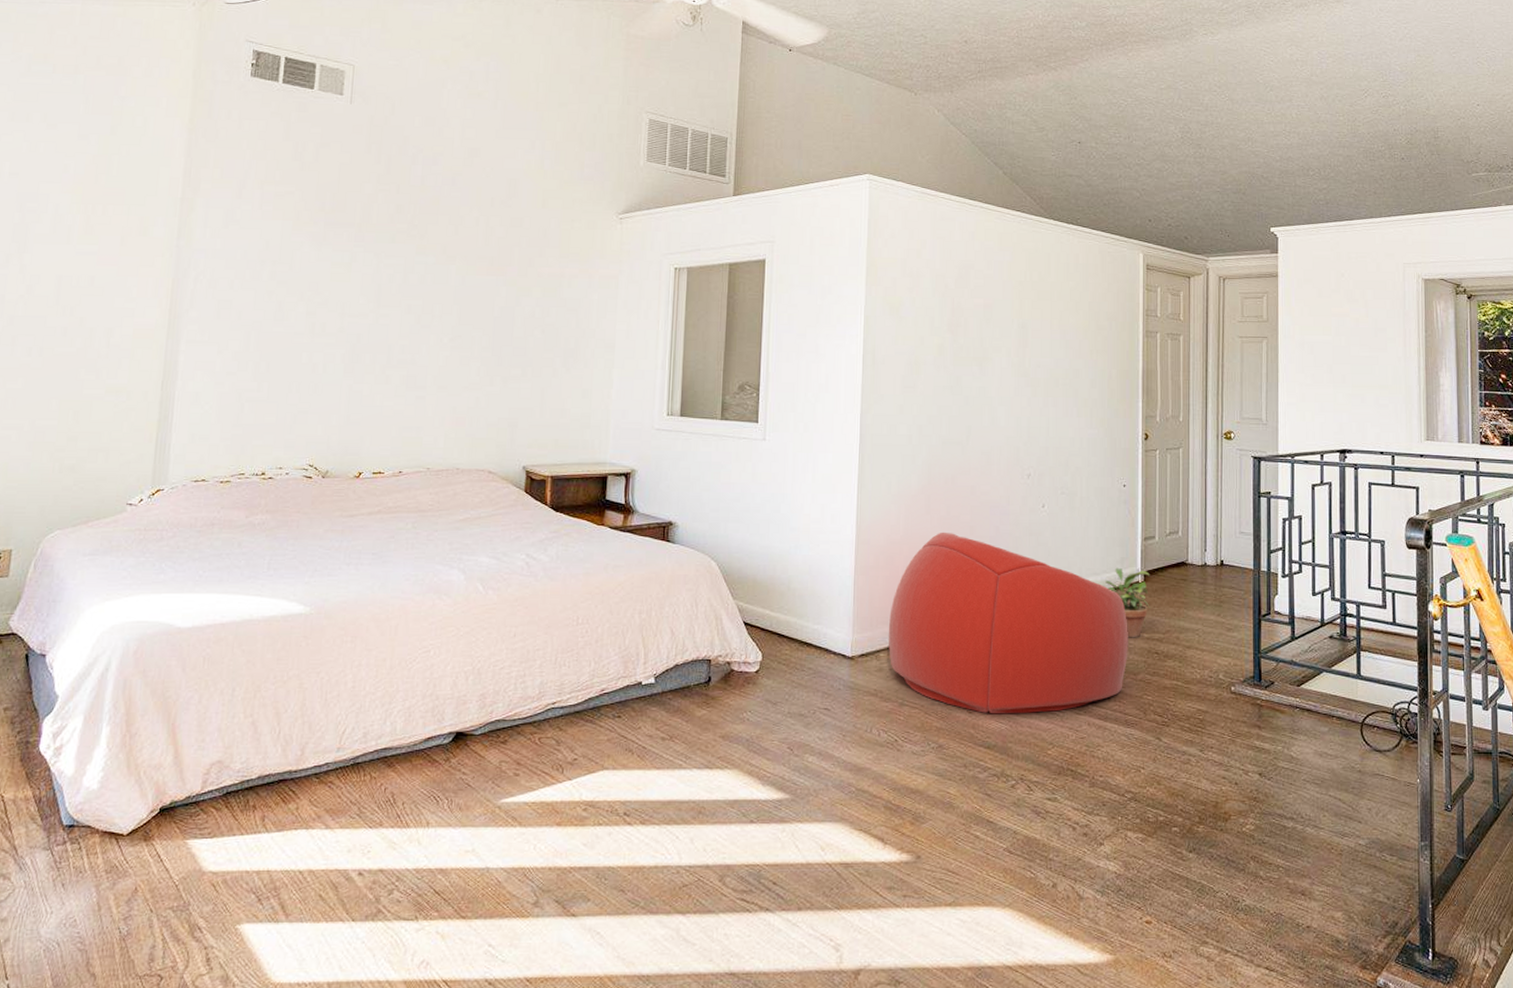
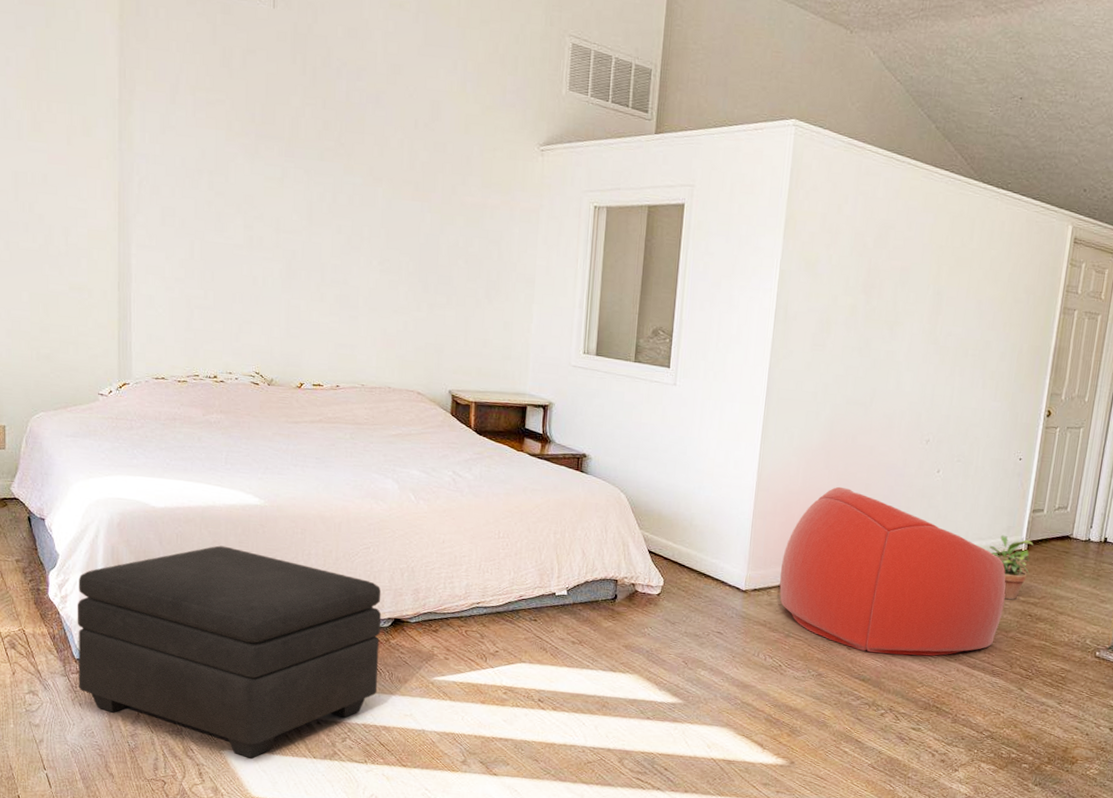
footstool: none [63,666,442,931] -> present [77,545,382,759]

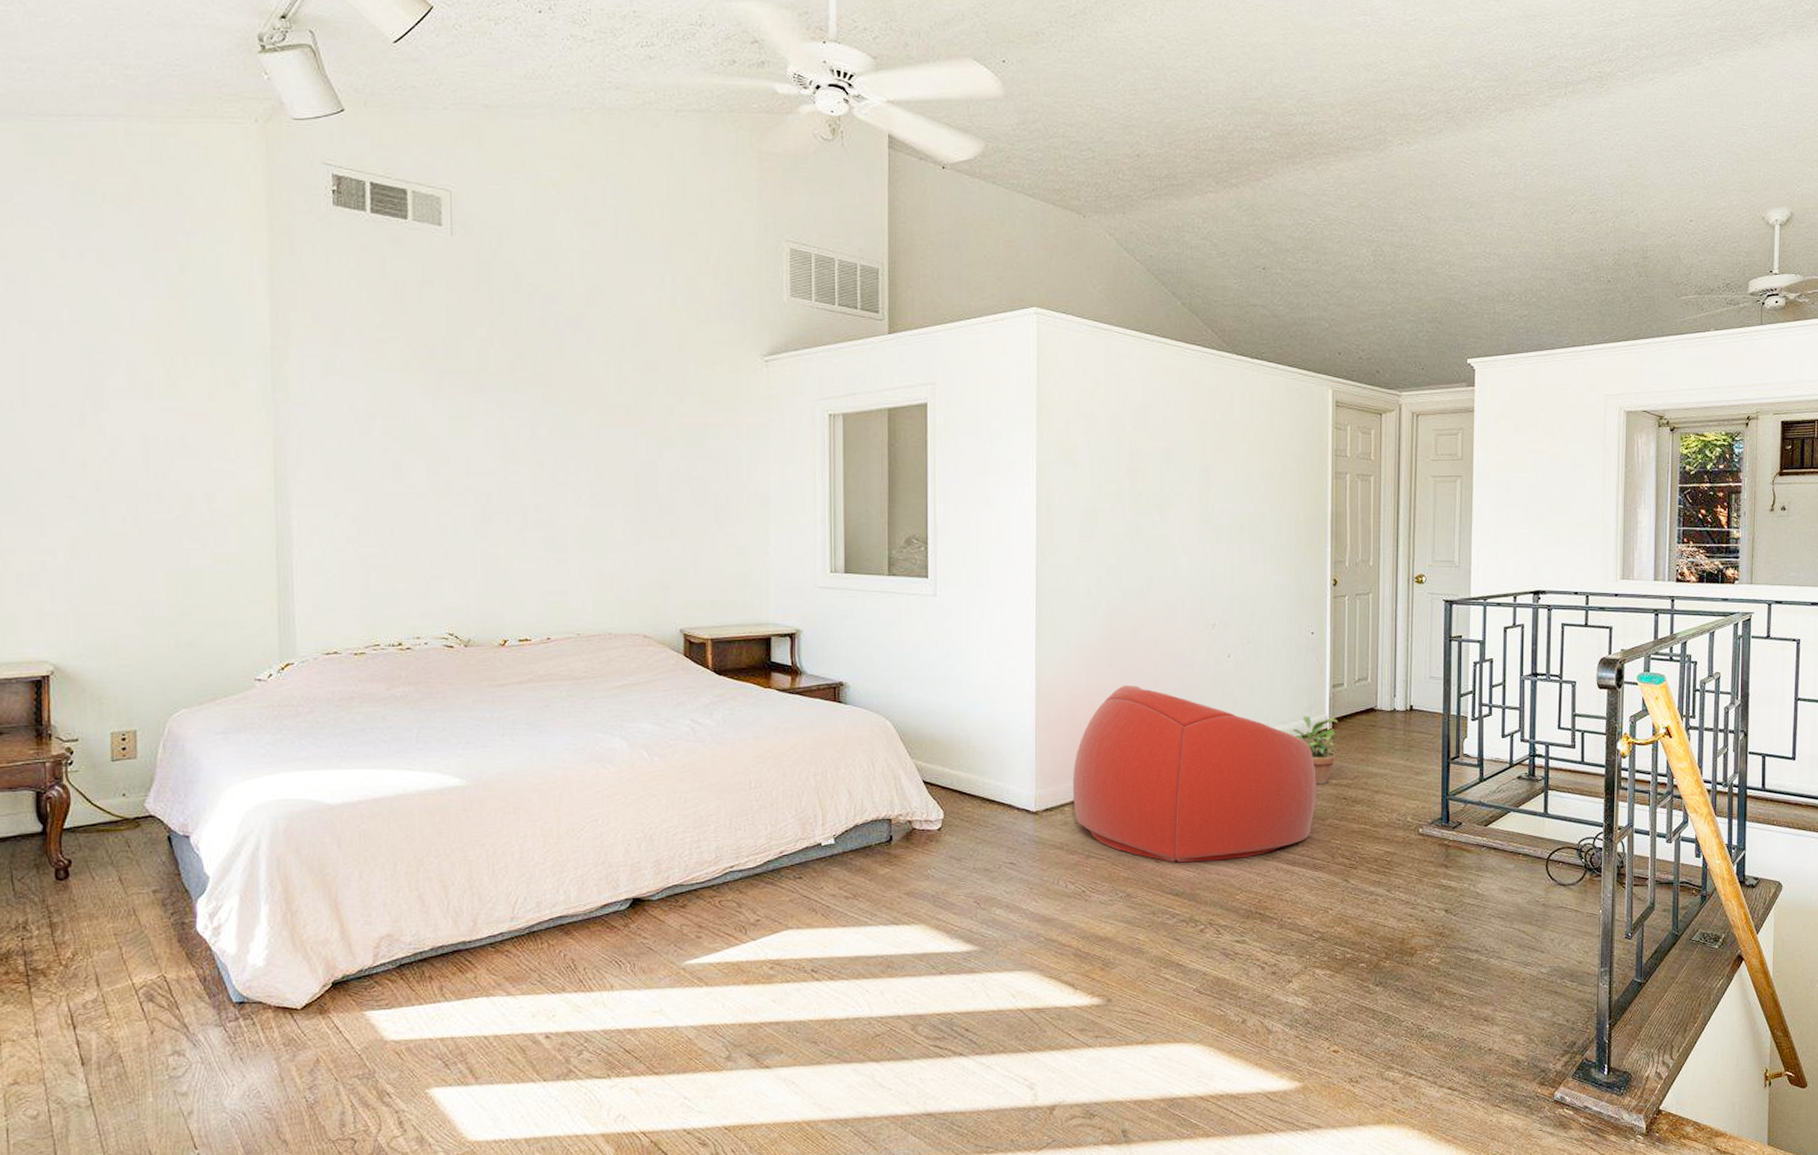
footstool: present [77,545,382,759] -> none [233,840,618,1094]

